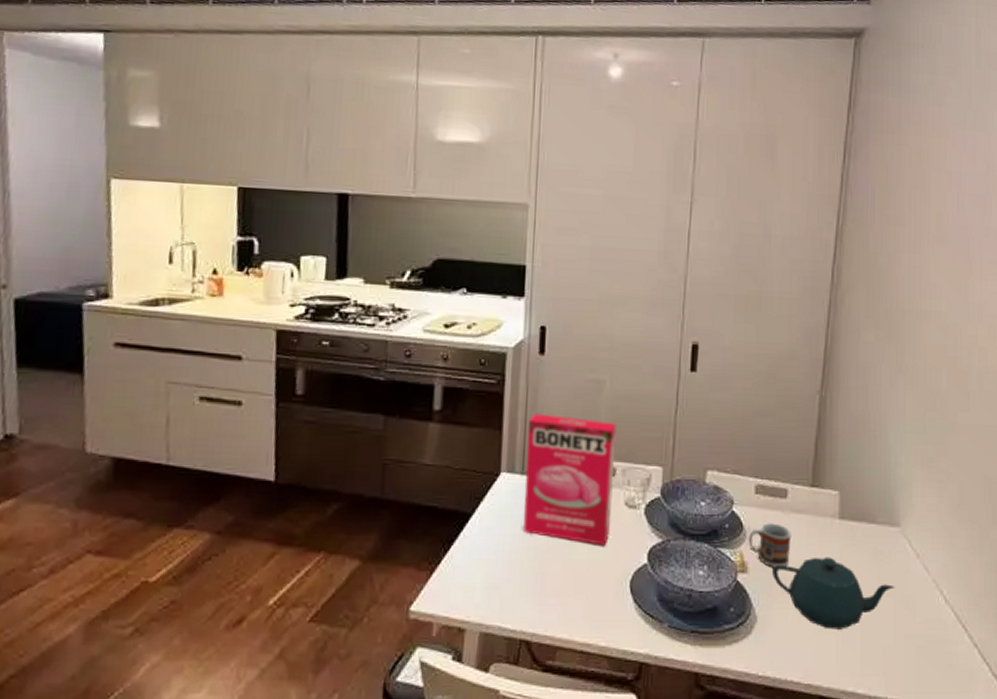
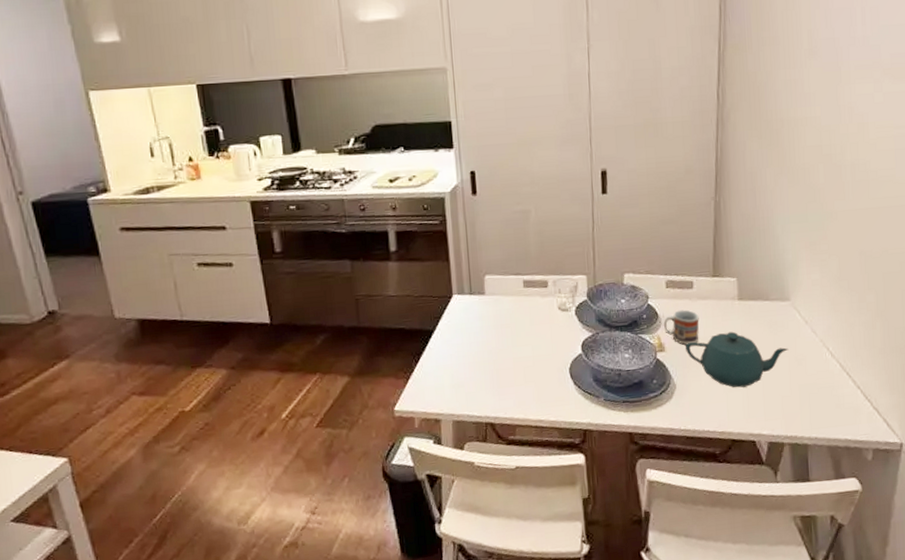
cereal box: present [523,413,617,545] -> none [470,243,549,344]

